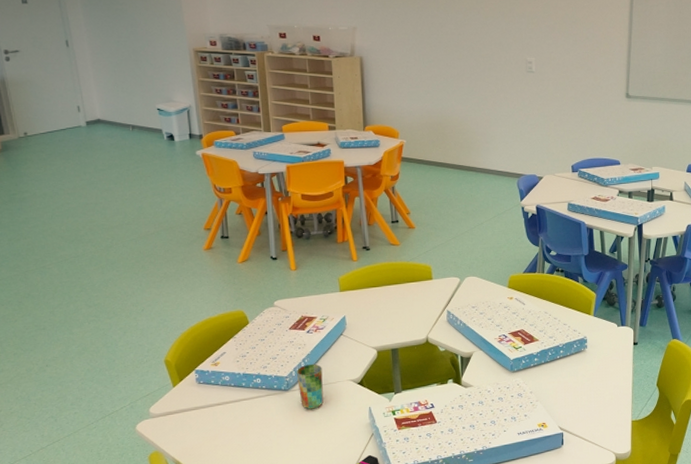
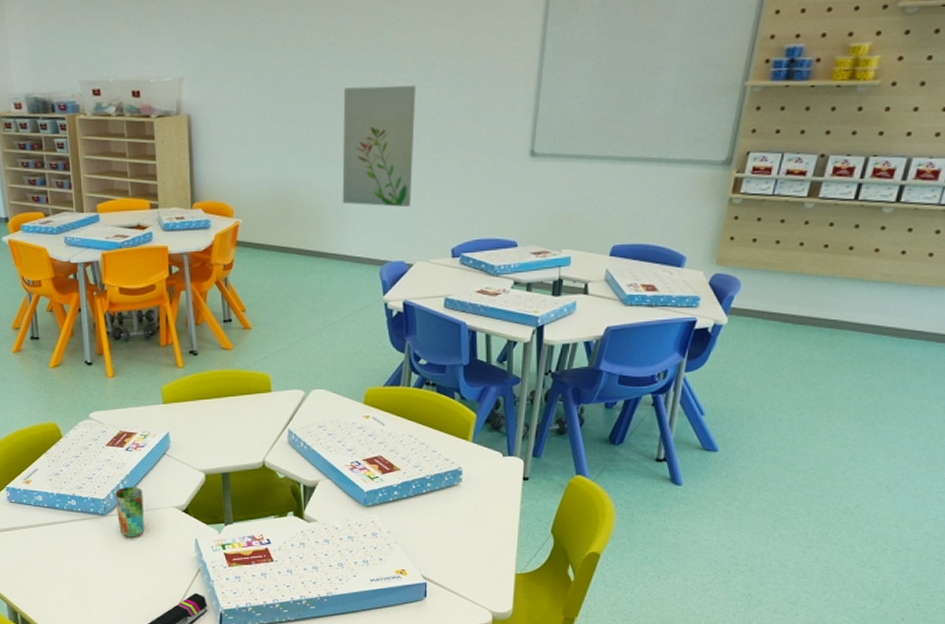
wall art: none [485,41,541,134] -> present [342,85,417,208]

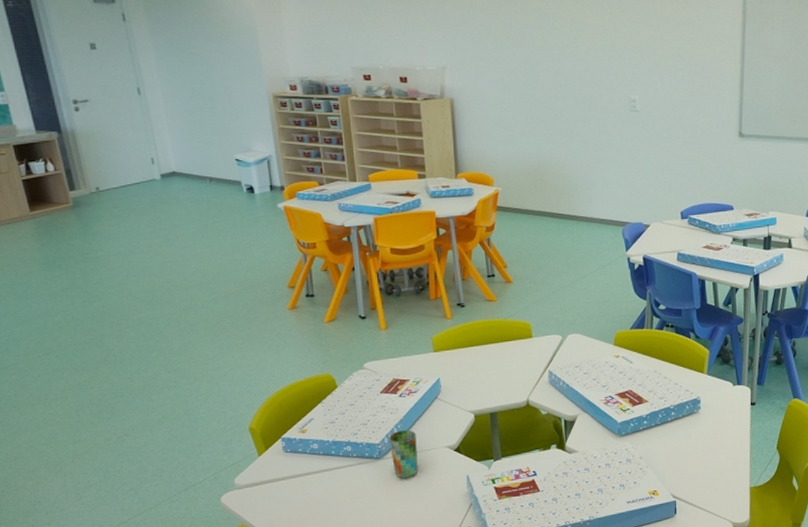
wall art: present [342,85,417,208] -> none [585,78,646,178]

